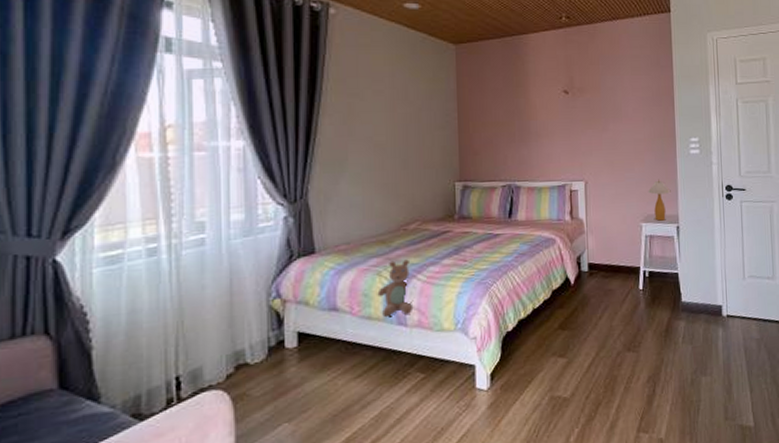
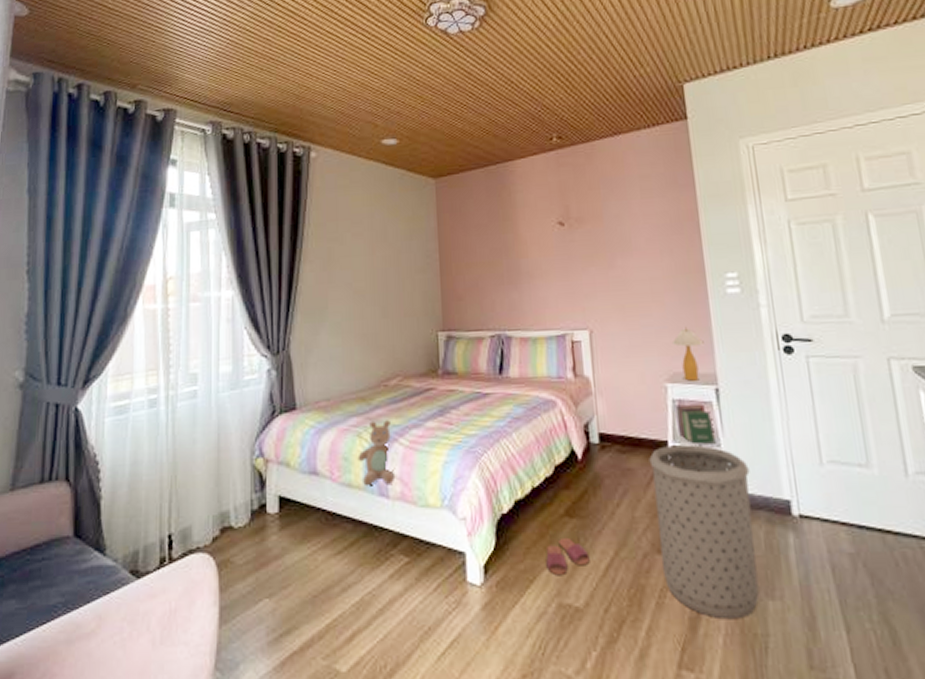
slippers: none [542,345,577,376] -> present [546,537,590,576]
laundry basket: none [625,268,697,394] -> present [649,444,759,620]
books: none [648,238,674,269] -> present [676,403,716,445]

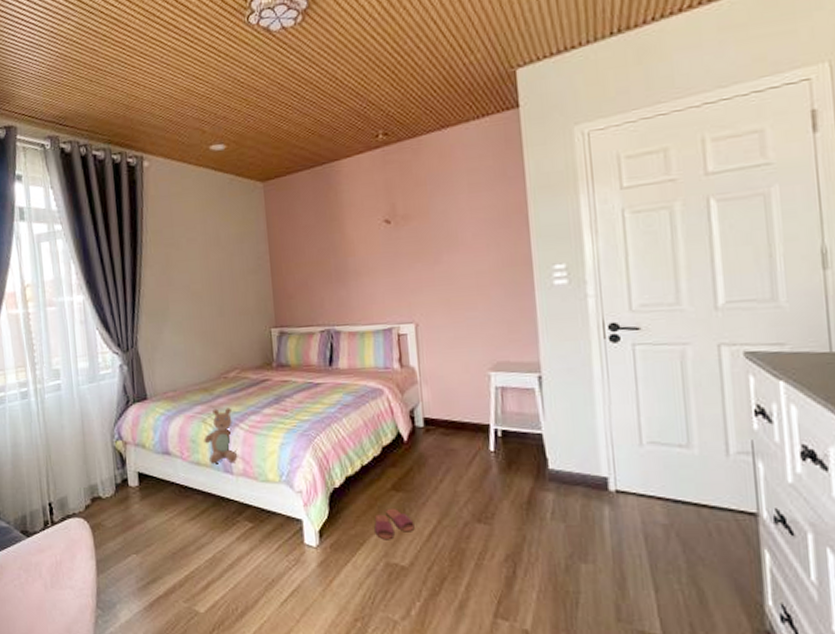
laundry basket: present [649,444,759,620] -> none [471,427,573,579]
table lamp: present [671,326,704,381] -> none [496,318,529,370]
books: present [676,403,716,445] -> none [499,390,537,428]

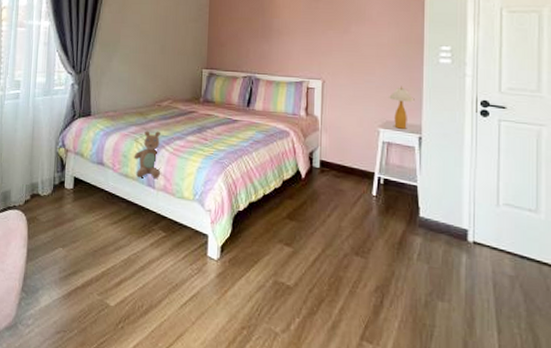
slippers: present [374,508,415,540] -> none [268,234,302,262]
table lamp: none [496,318,529,370] -> present [388,85,415,129]

